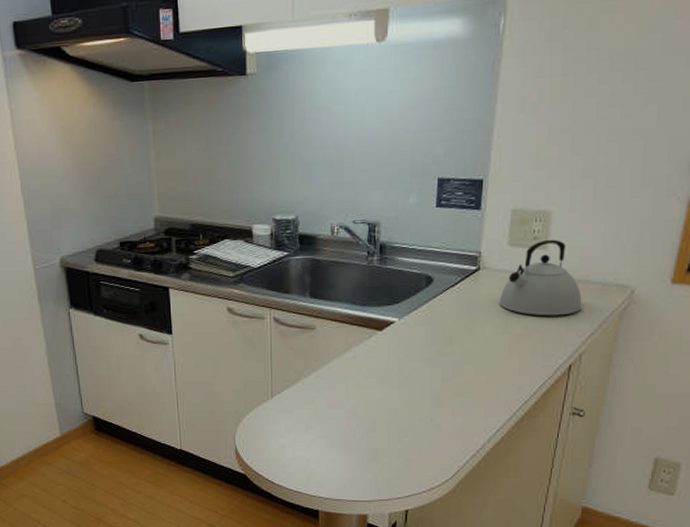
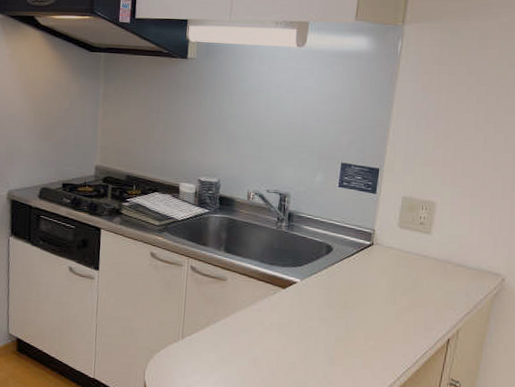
kettle: present [499,239,582,316] -> none [388,226,460,294]

